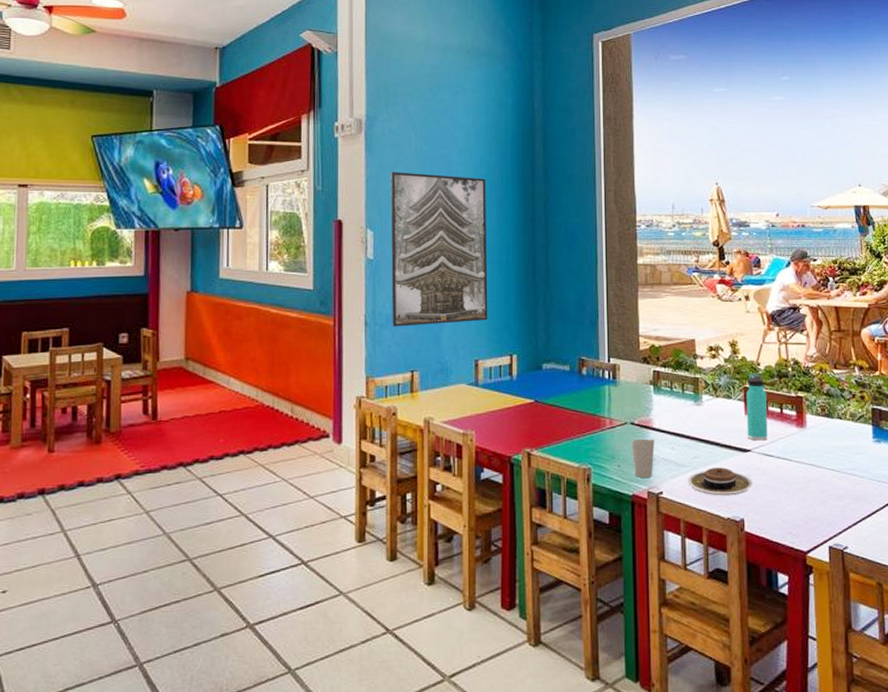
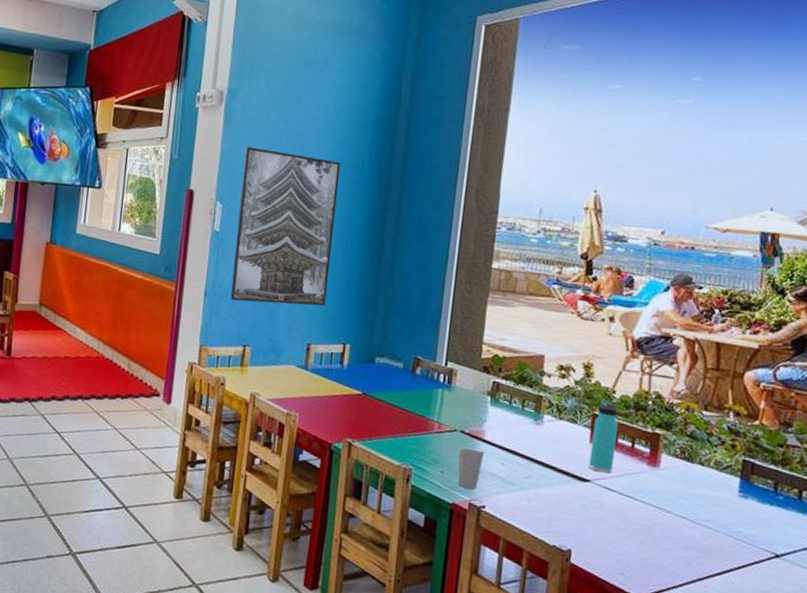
plate: present [687,467,753,496] -> none [513,491,588,525]

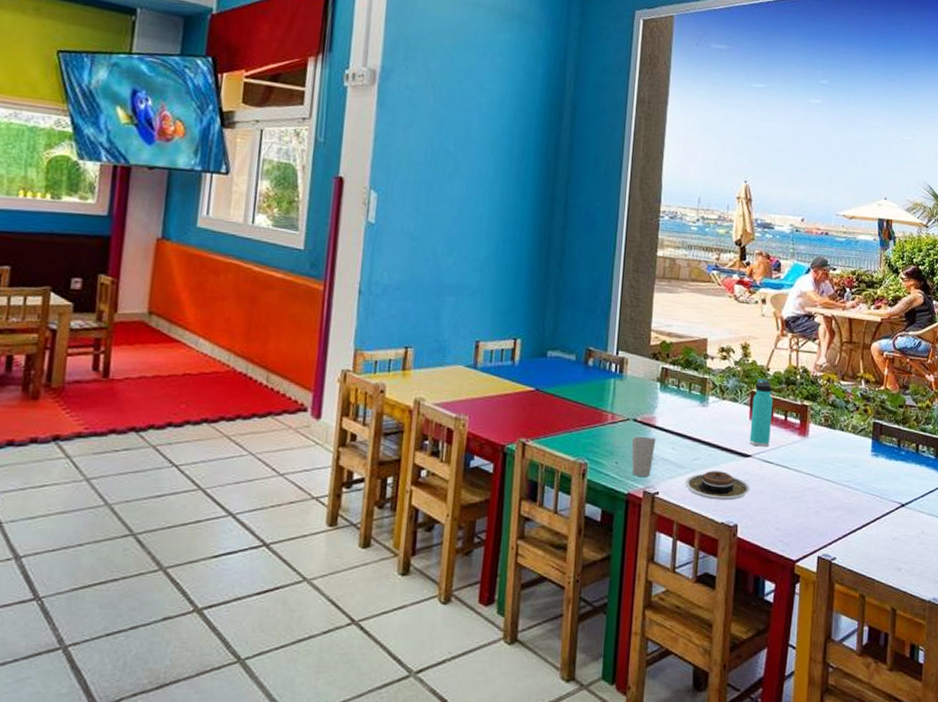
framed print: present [230,146,341,306] -> none [389,131,506,301]
plate: none [513,491,588,525] -> present [684,471,750,500]

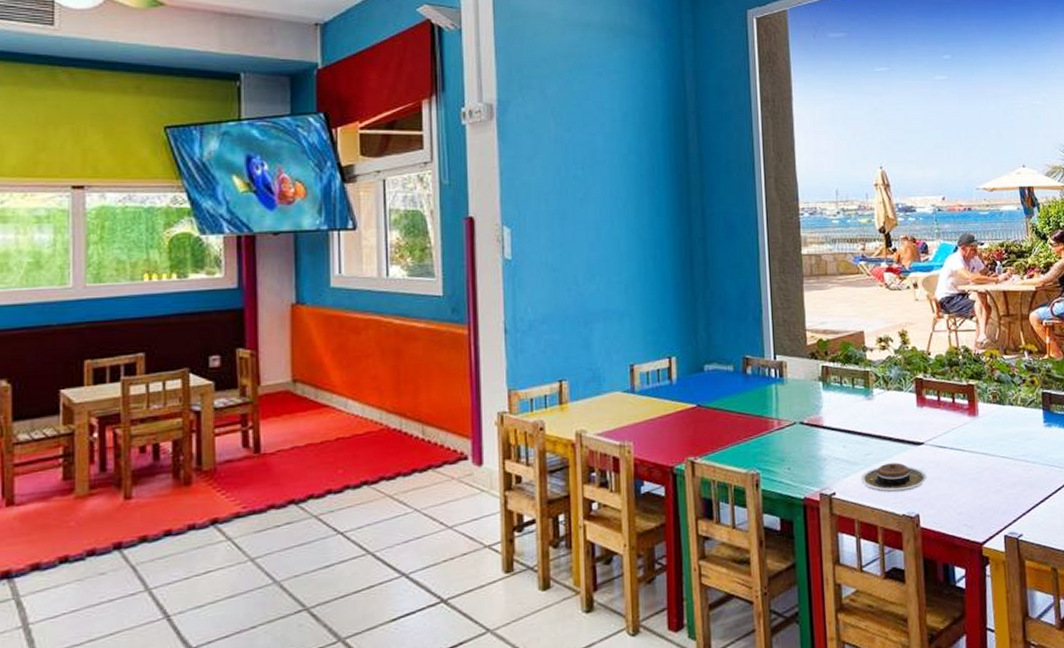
cup: present [631,436,656,476] -> none [801,438,826,480]
thermos bottle: present [749,378,773,447] -> none [918,363,941,433]

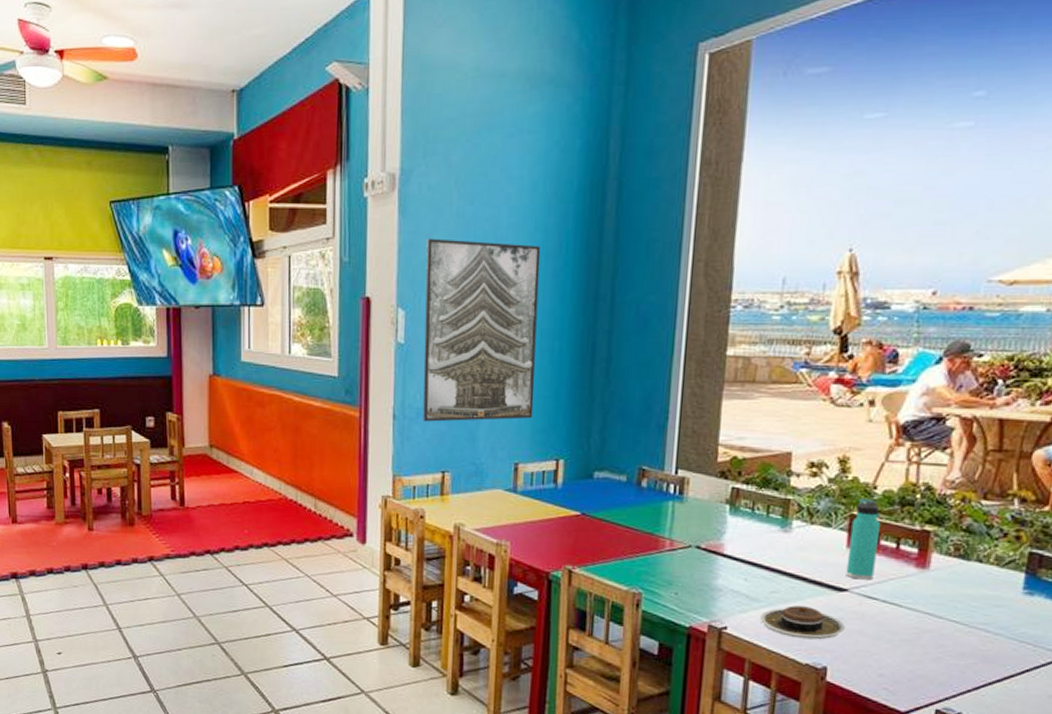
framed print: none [528,162,643,333] -> present [423,238,541,422]
thermos bottle: none [918,363,941,433] -> present [845,498,880,580]

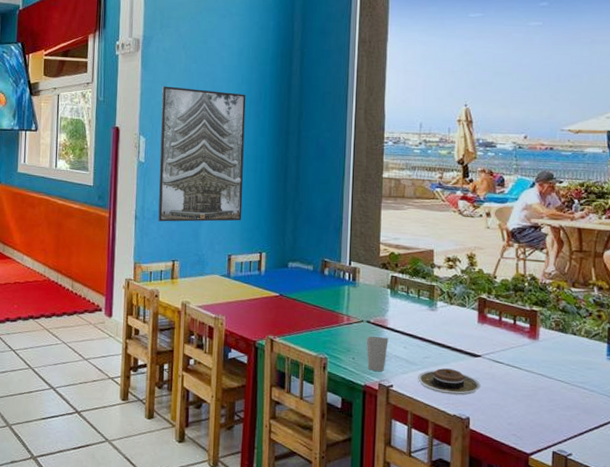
cup: none [693,565,724,610] -> present [366,336,389,371]
thermos bottle: present [845,498,880,580] -> none [478,285,501,348]

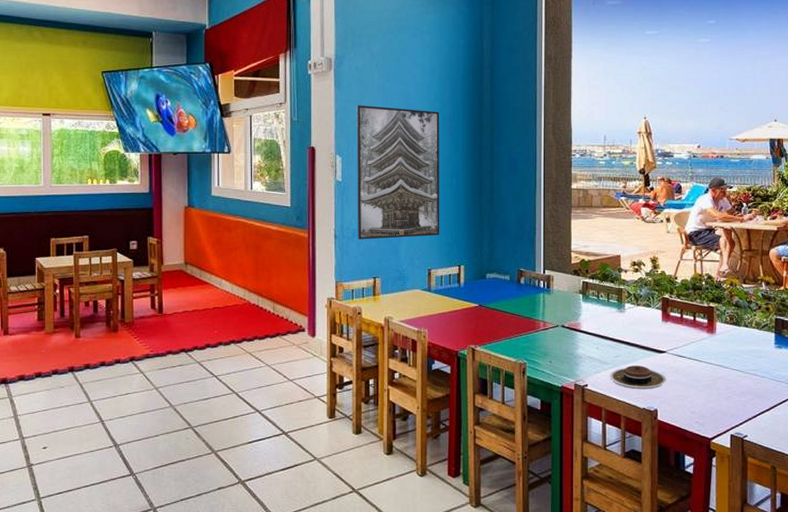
cup: present [366,336,389,371] -> none [561,339,582,372]

